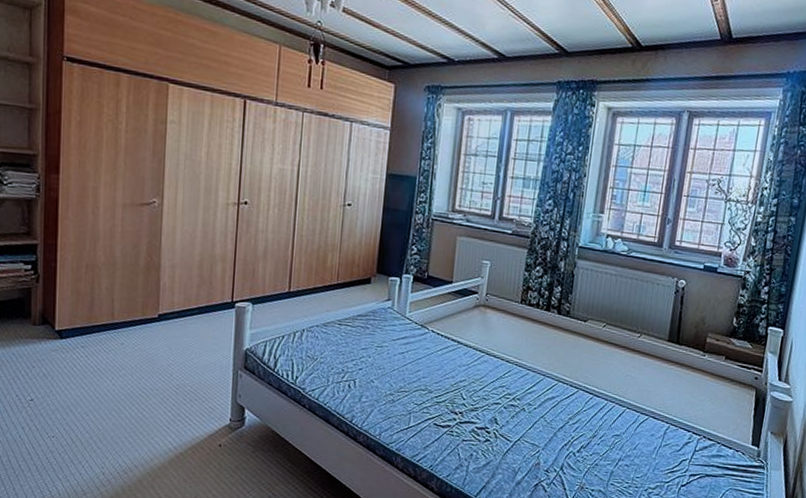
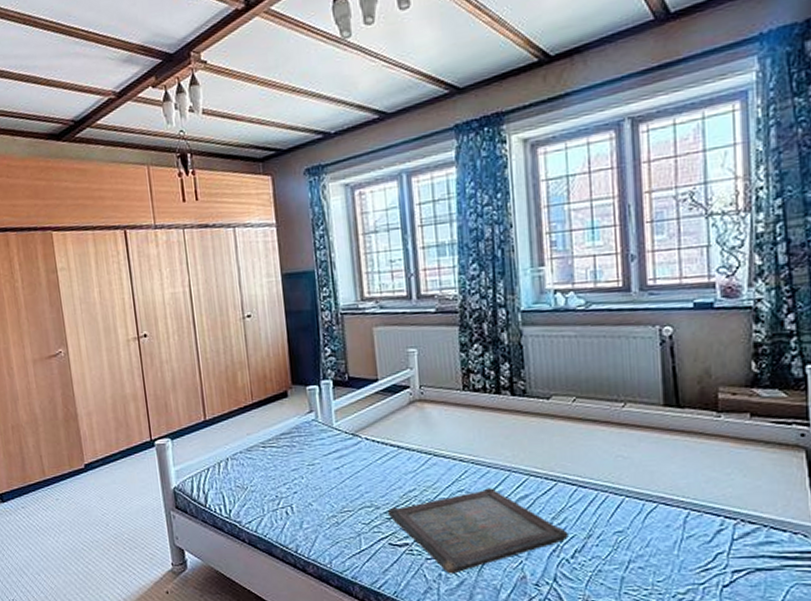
serving tray: none [438,387,579,455] -> present [387,488,569,574]

